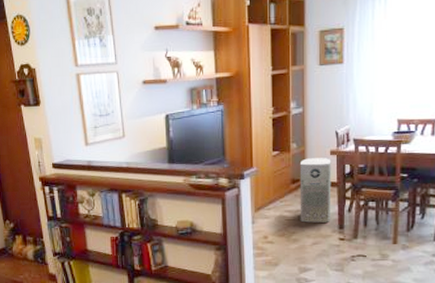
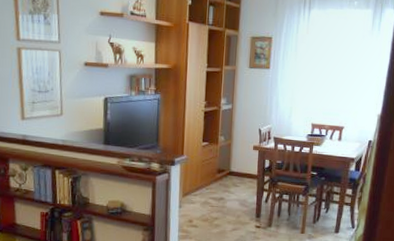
air purifier: present [299,158,332,223] -> none [222,151,254,211]

